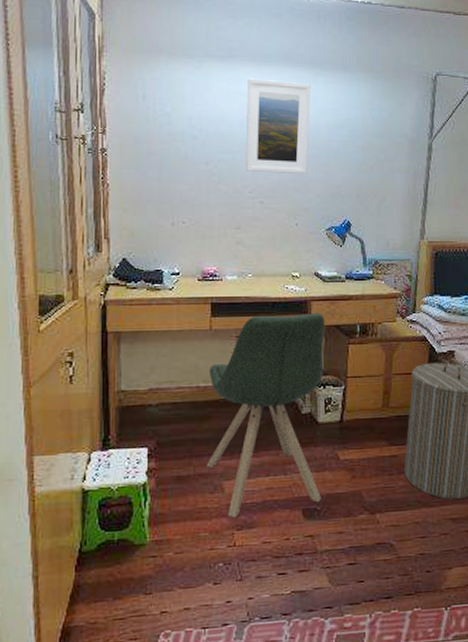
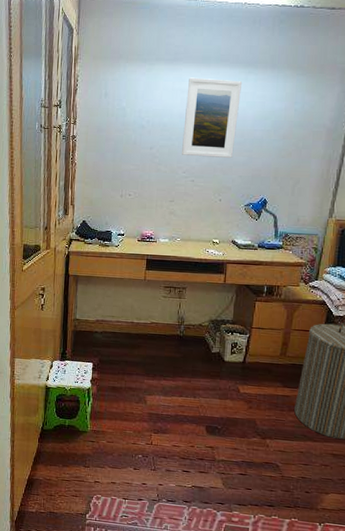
chair: present [206,312,326,519] -> none [134,271,238,425]

